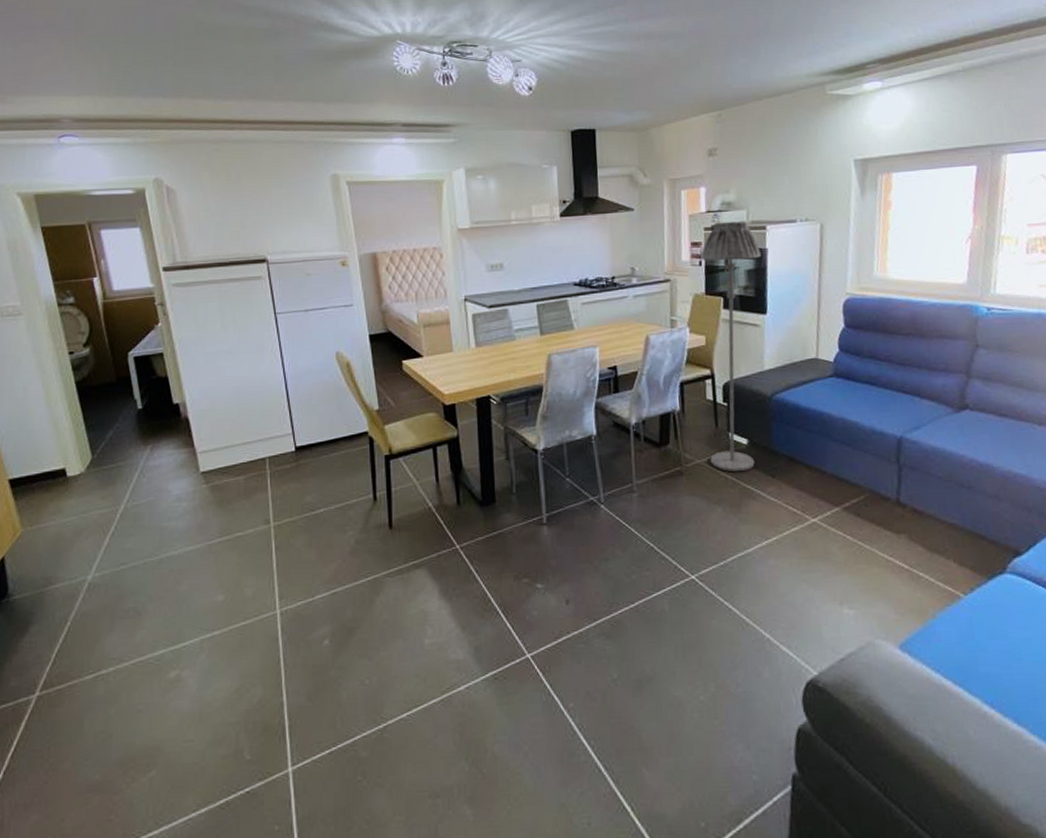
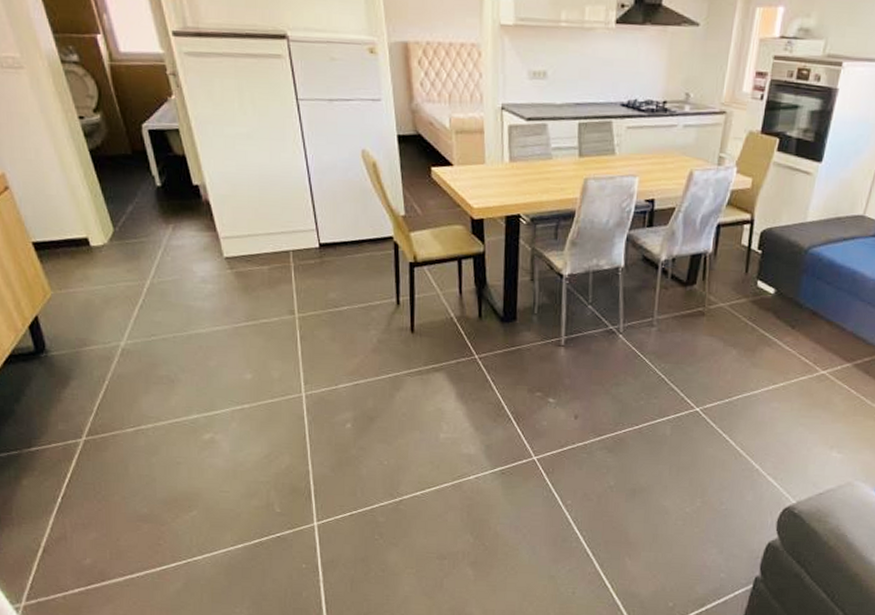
floor lamp: present [701,221,761,472] -> none [733,51,831,320]

